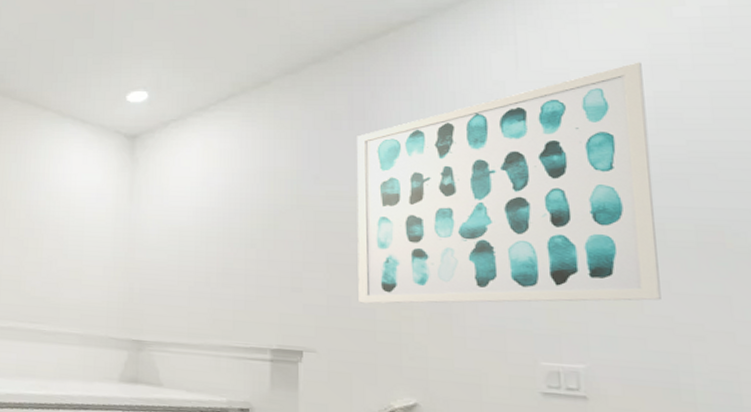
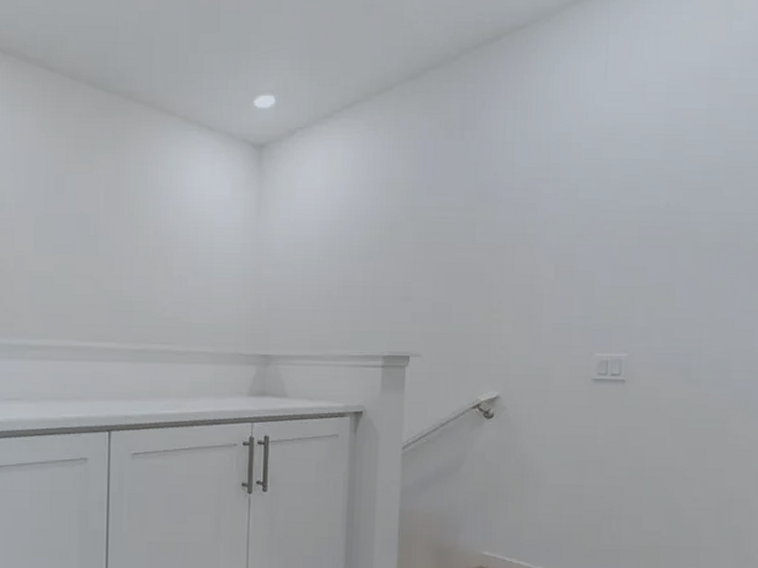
wall art: present [356,62,661,304] -> none [458,75,702,309]

